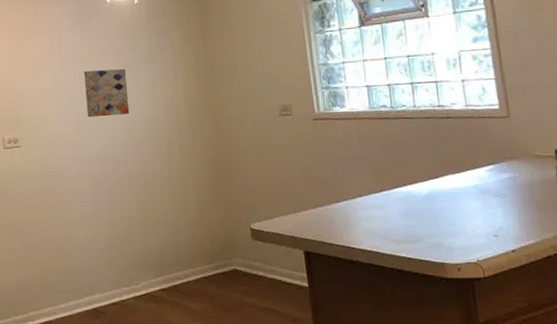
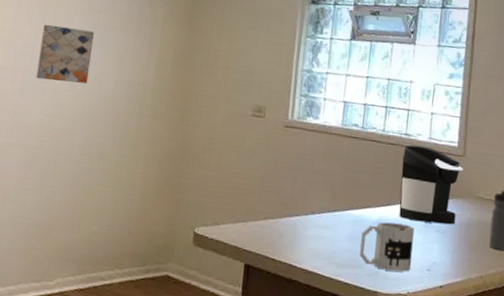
mug: none [413,193,475,241] -> present [359,222,415,272]
coffee maker: none [440,114,515,190] -> present [399,144,463,225]

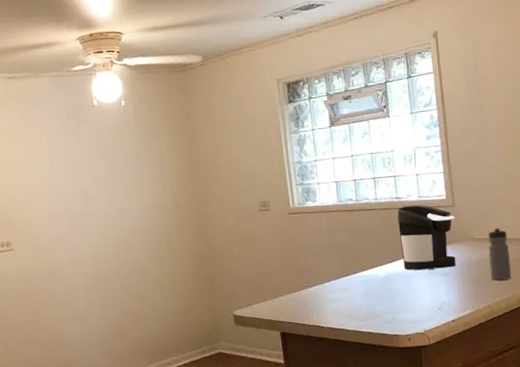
wall art: present [36,24,94,84] -> none [74,170,120,219]
mug: present [359,222,415,272] -> none [373,274,423,316]

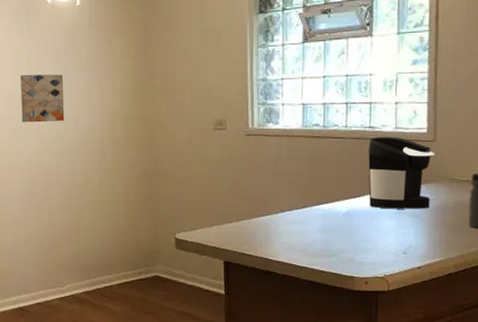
wall art: none [74,170,120,219] -> present [20,74,65,123]

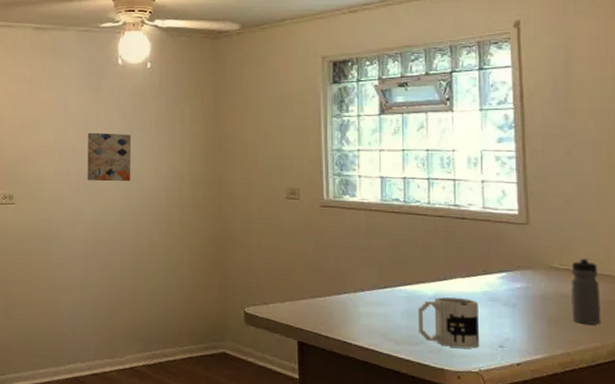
mug: none [332,213,387,257] -> present [417,297,479,349]
coffee maker: present [368,136,435,209] -> none [454,216,529,298]

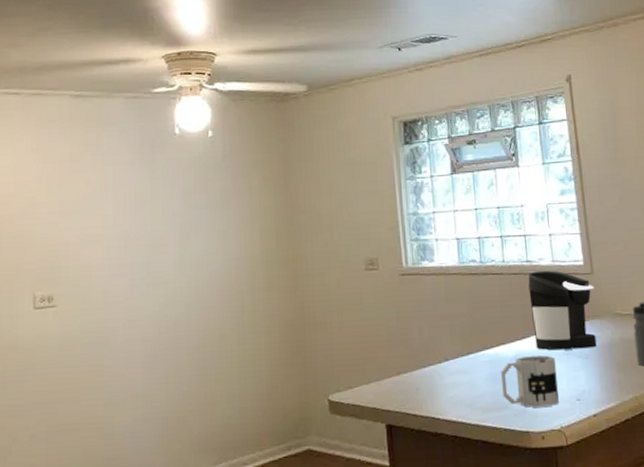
wall art: present [87,132,132,182] -> none [143,213,195,271]
coffee maker: none [454,216,529,298] -> present [528,270,597,351]

